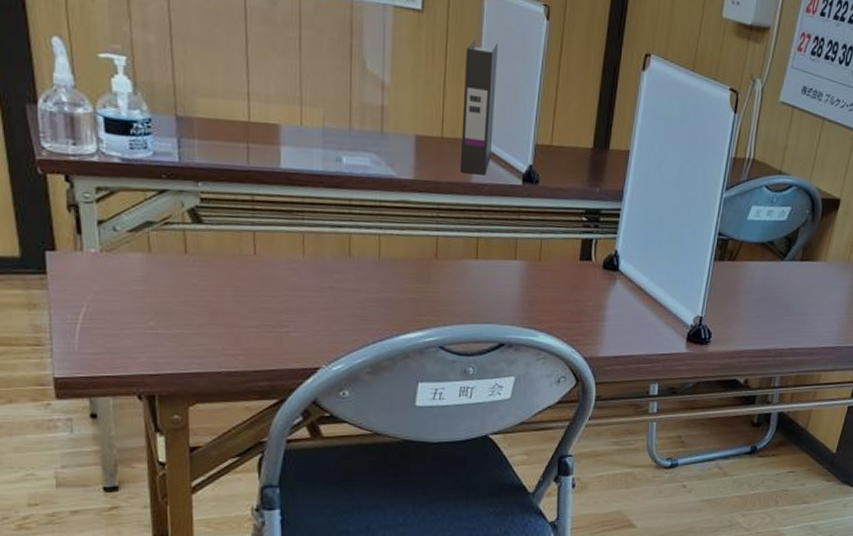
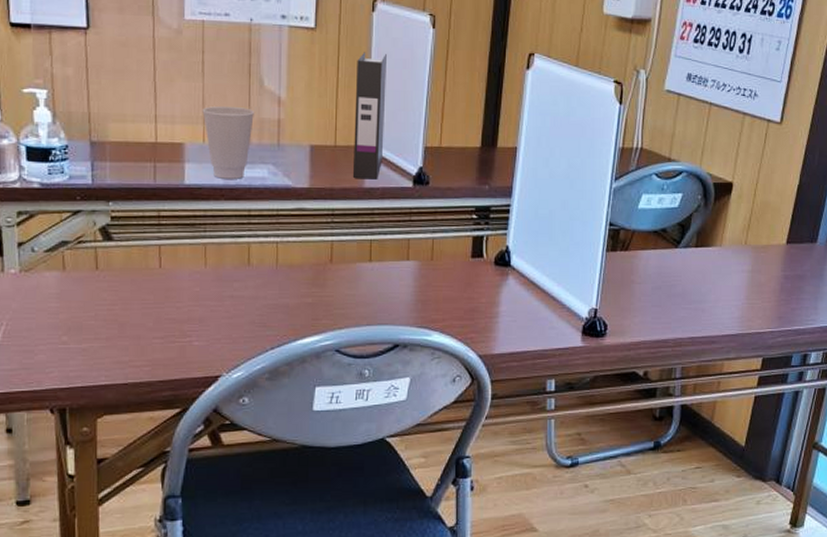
cup: none [299,87,356,166] -> present [202,105,254,179]

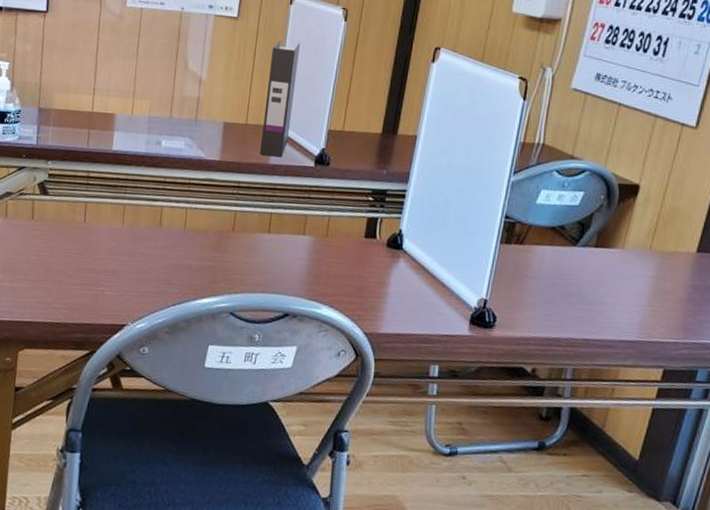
cup: present [202,105,254,179] -> none [133,83,178,149]

